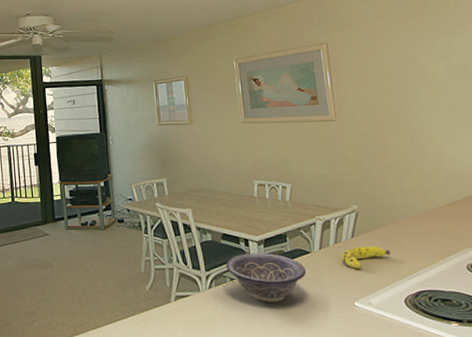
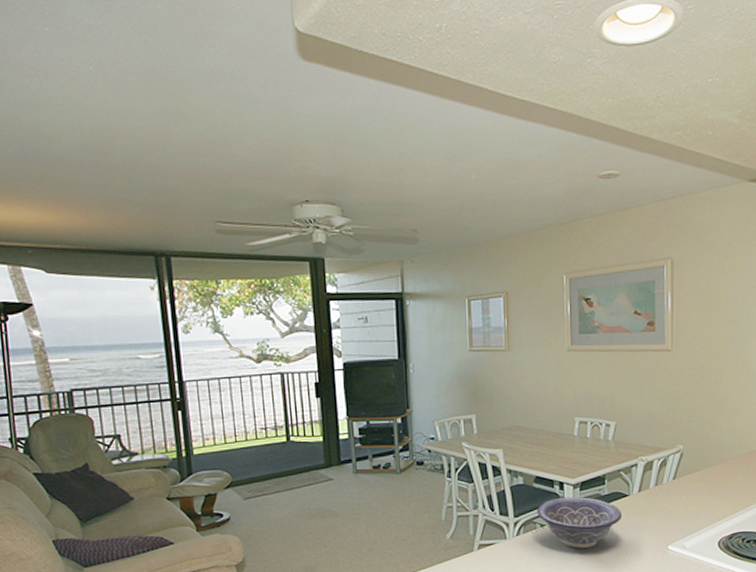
fruit: present [342,246,390,269] -> none [661,487,710,512]

